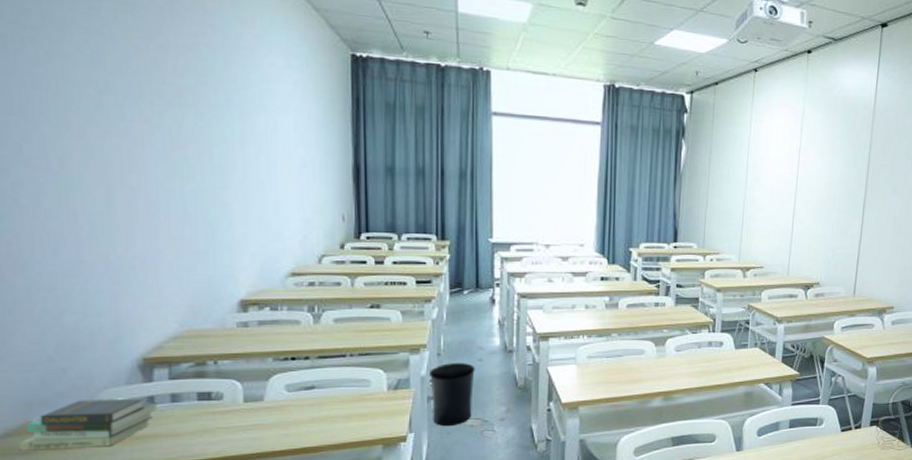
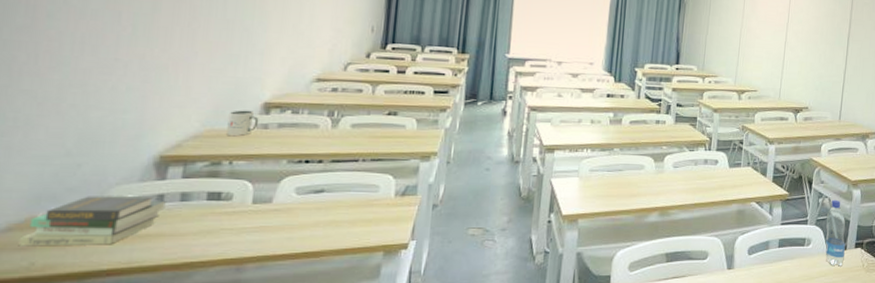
mug: none [205,308,238,336] -> present [226,110,259,137]
waste bin: present [430,363,475,426] -> none [436,171,482,234]
bottle: none [838,378,860,445] -> present [825,199,846,266]

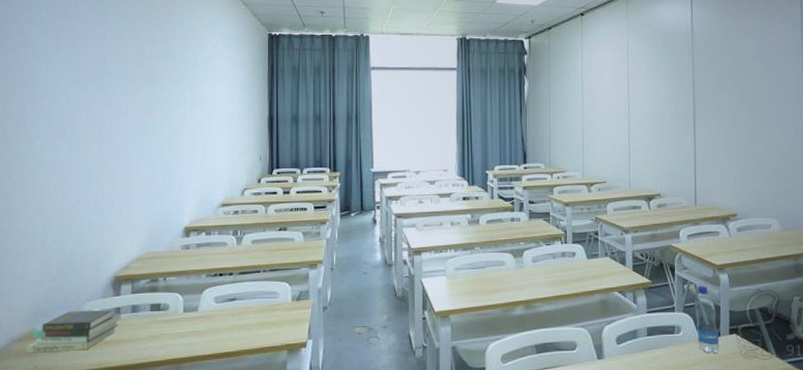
mug: present [226,110,259,137] -> none [160,234,182,257]

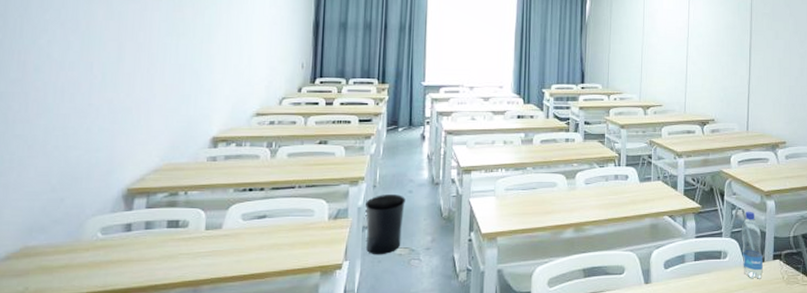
books: present [26,310,122,353] -> none [15,226,133,273]
waste bin: none [325,276,361,333] -> present [365,195,406,254]

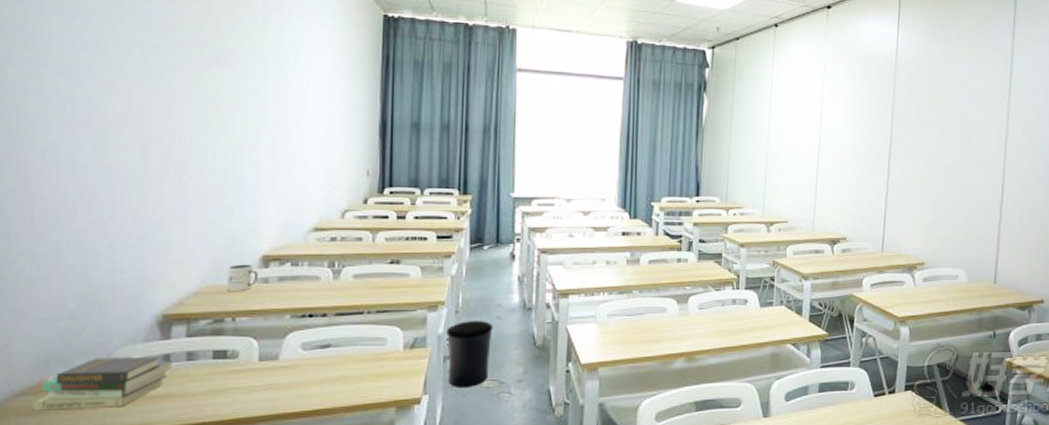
books: none [15,226,133,273] -> present [32,357,172,411]
mug: none [182,145,209,169] -> present [227,264,259,292]
bottle: present [741,211,764,279] -> none [870,338,894,411]

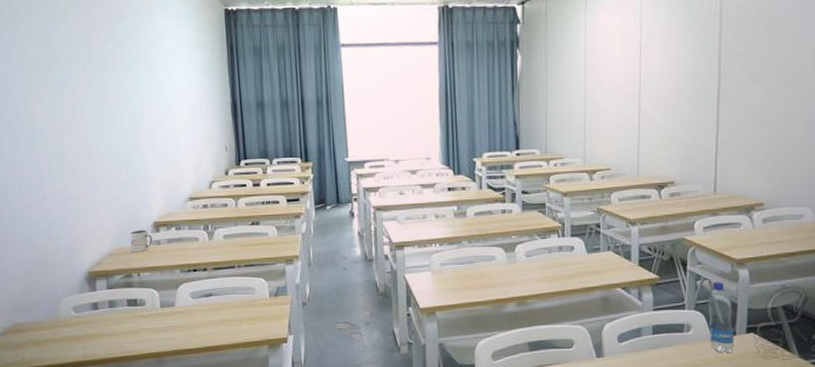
books: present [32,357,172,411] -> none [11,305,100,346]
waste bin: present [447,321,493,387] -> none [303,272,341,329]
bottle: none [870,338,894,411] -> present [707,281,735,353]

